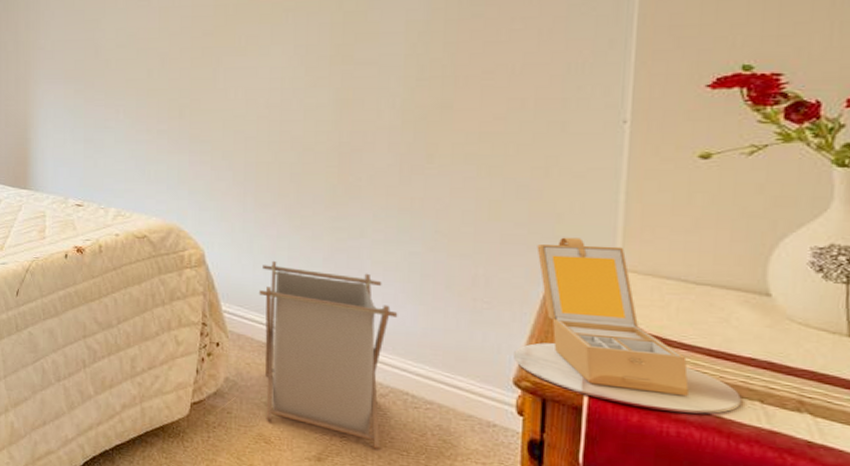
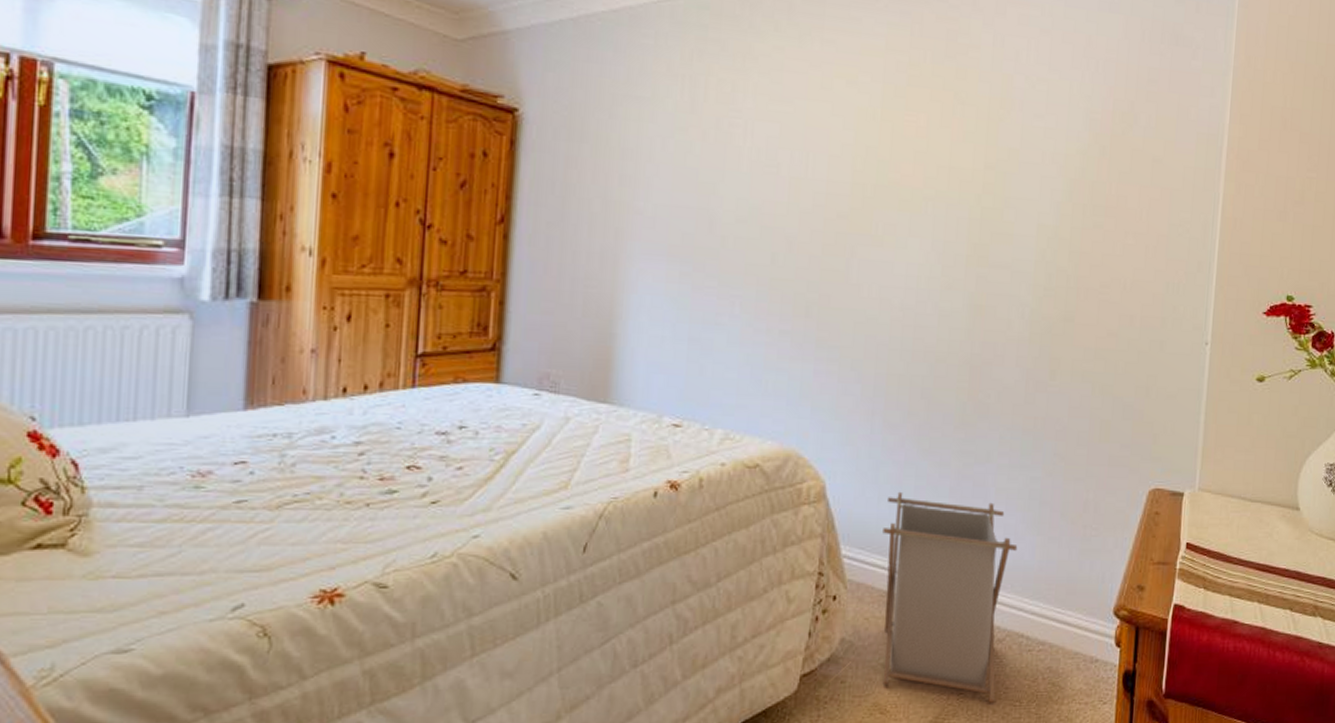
jewelry box: present [514,237,743,414] -> none [1115,458,1279,627]

